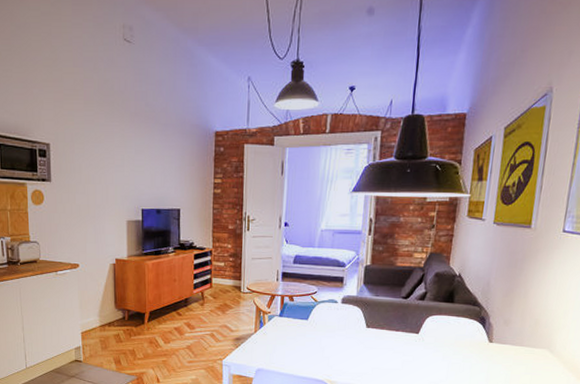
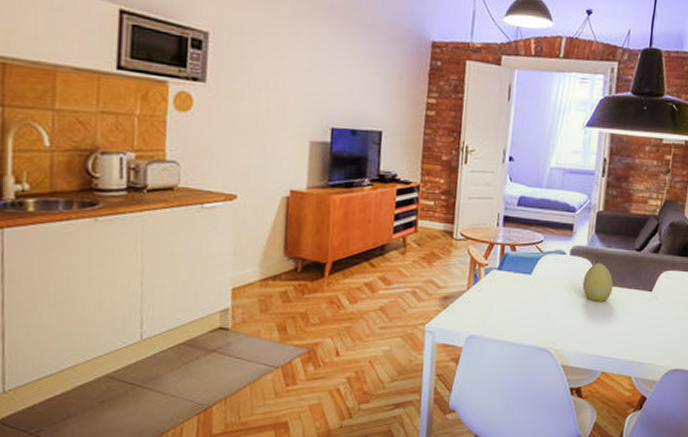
decorative egg: none [353,309,382,342] -> present [582,262,614,302]

